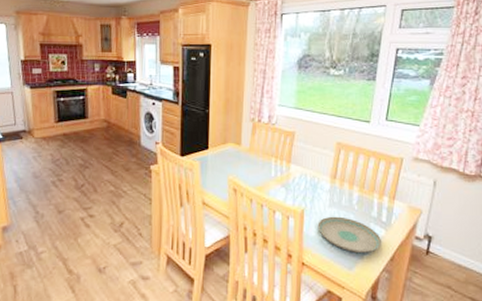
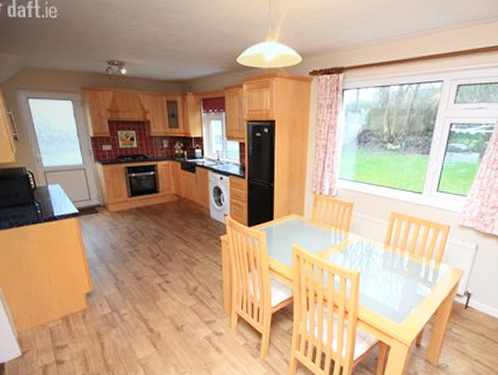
plate: present [317,216,382,253] -> none [371,278,428,308]

